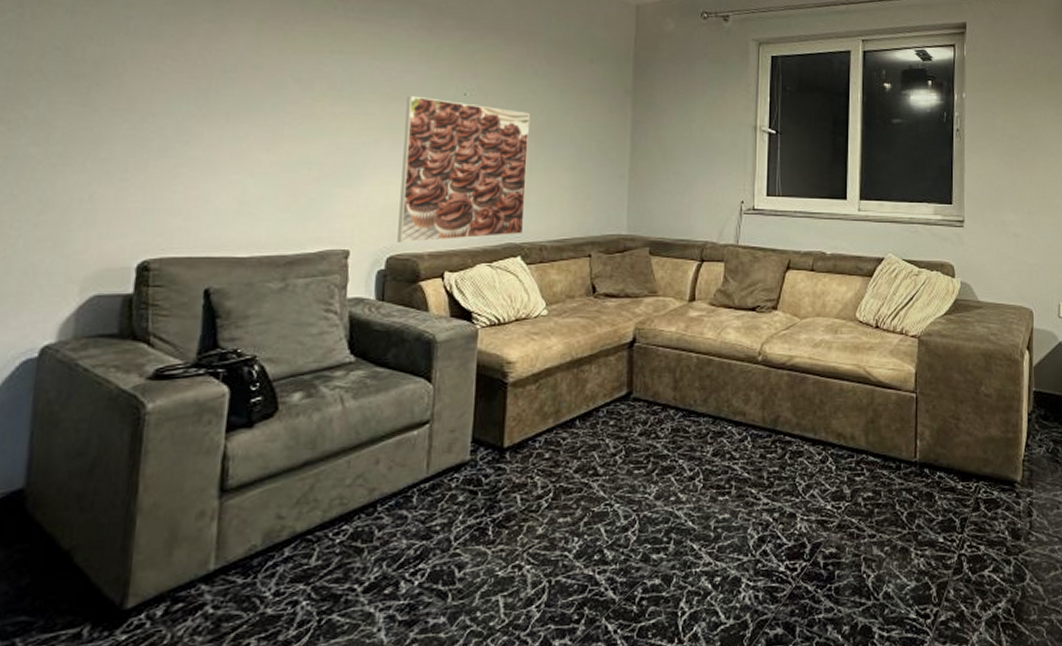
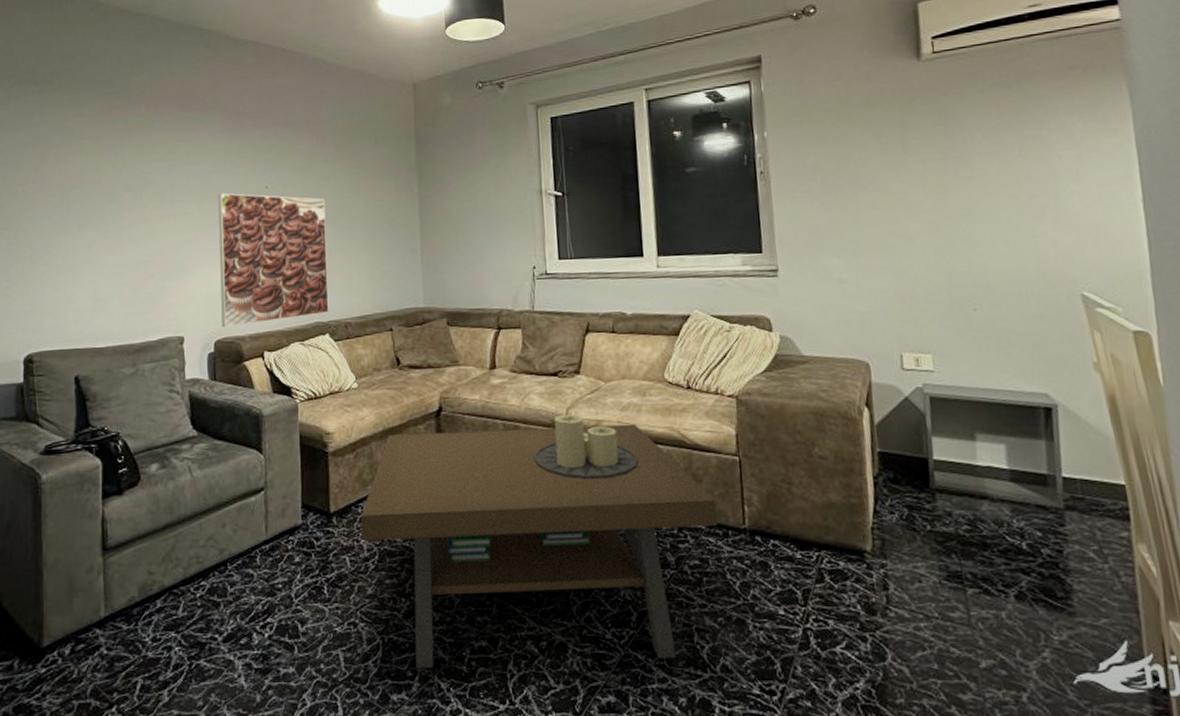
coffee table: none [536,350,892,612] -> present [360,415,718,669]

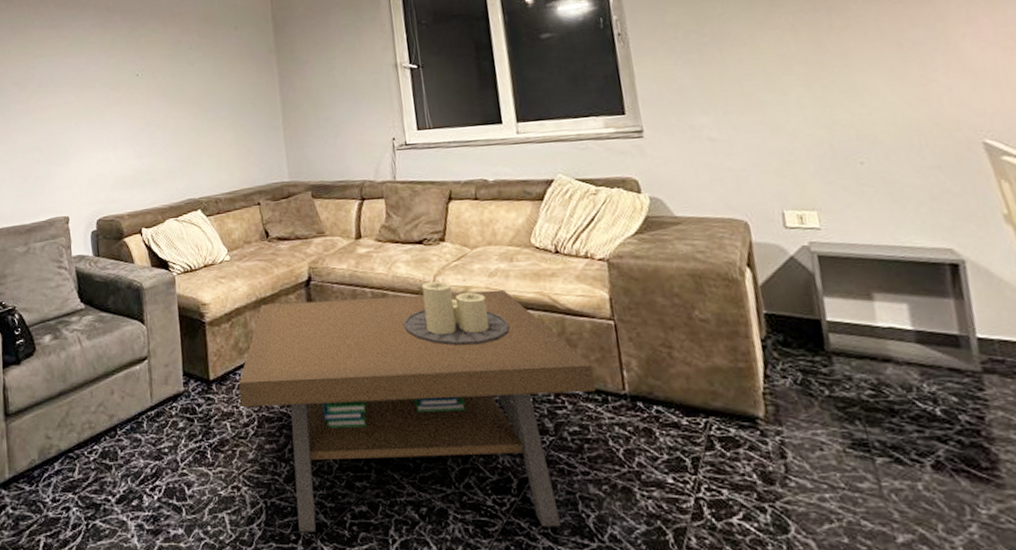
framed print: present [218,193,329,327] -> none [94,82,200,206]

